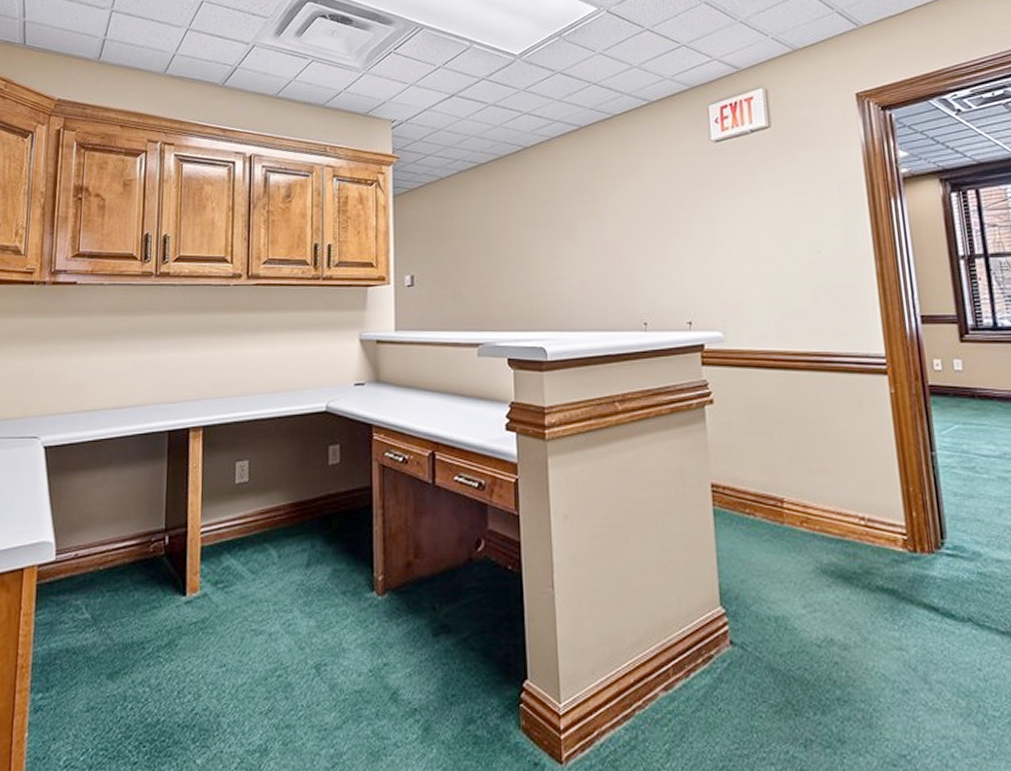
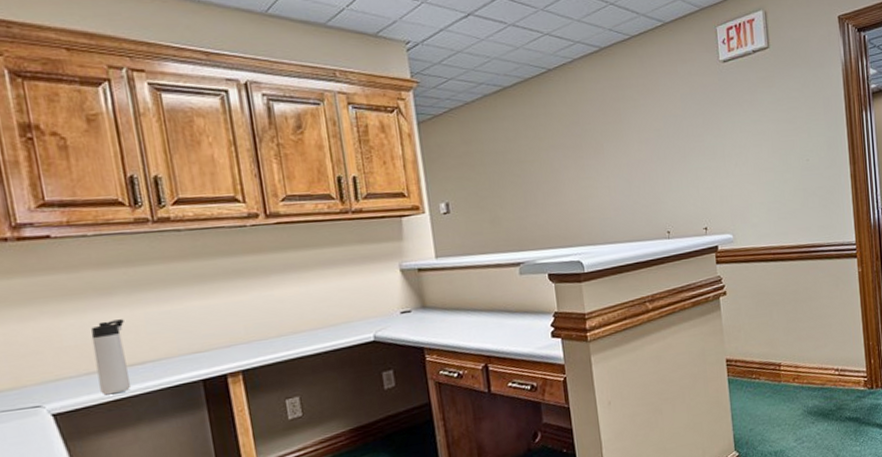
thermos bottle: none [85,363,116,434] -> present [91,319,131,396]

